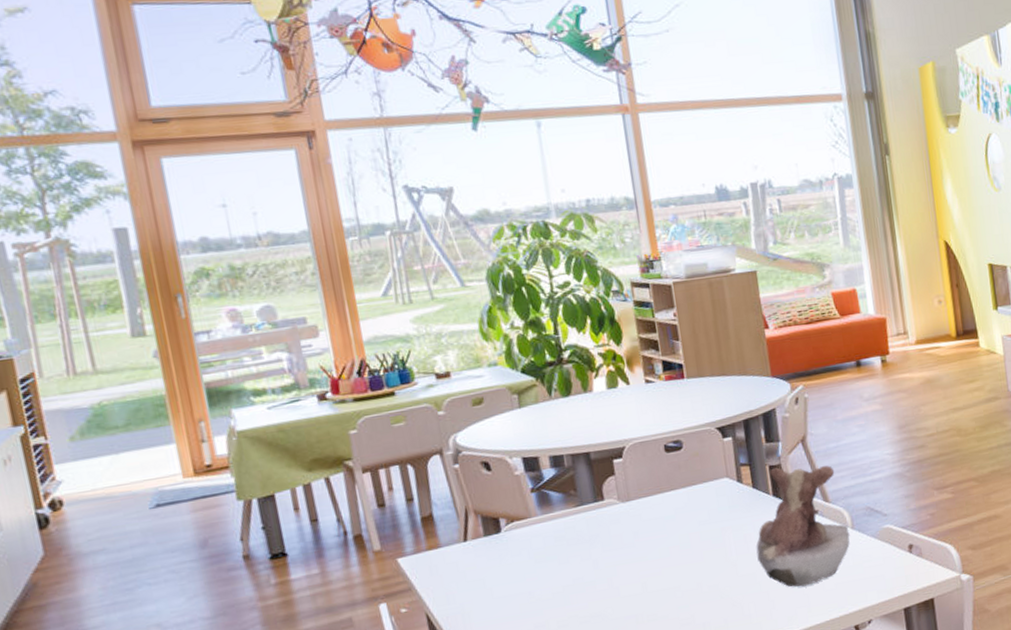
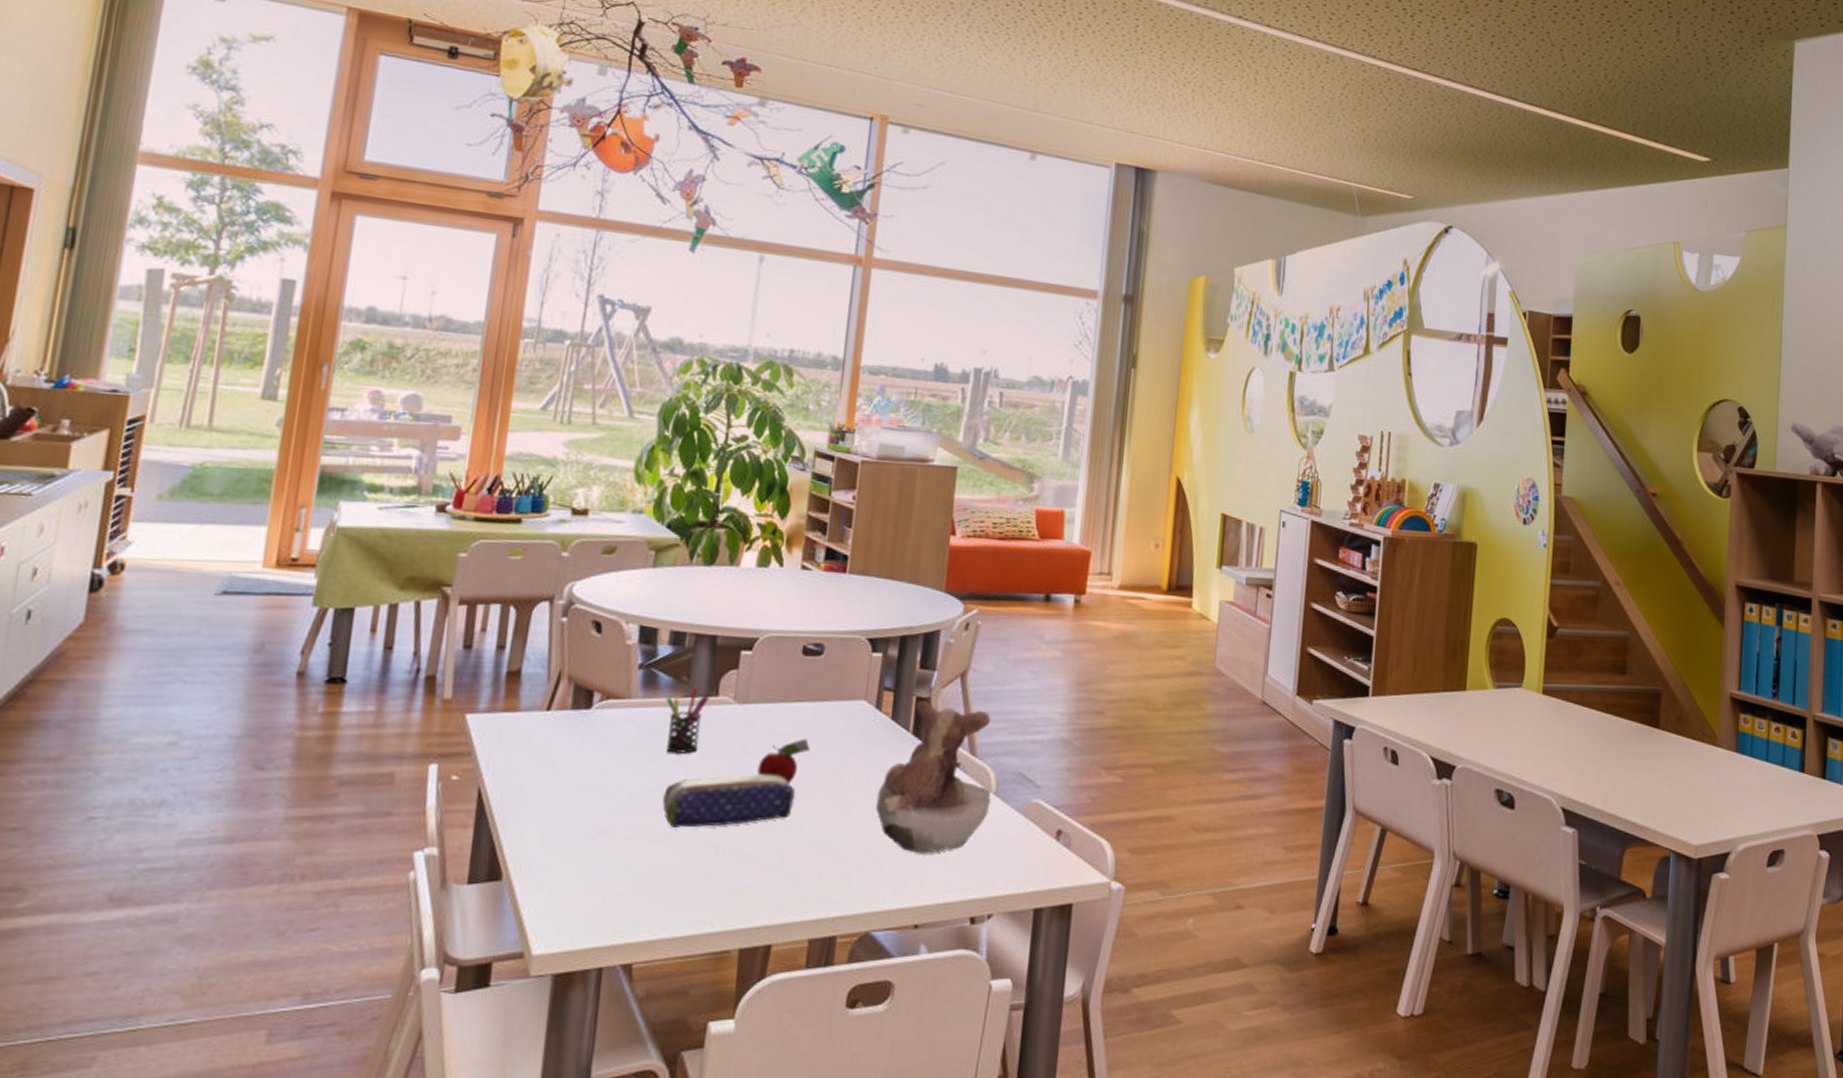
pen holder: none [561,497,600,553] -> present [665,687,710,754]
pencil case: none [580,551,690,610] -> present [662,774,795,828]
fruit: none [652,518,692,556] -> present [757,738,810,784]

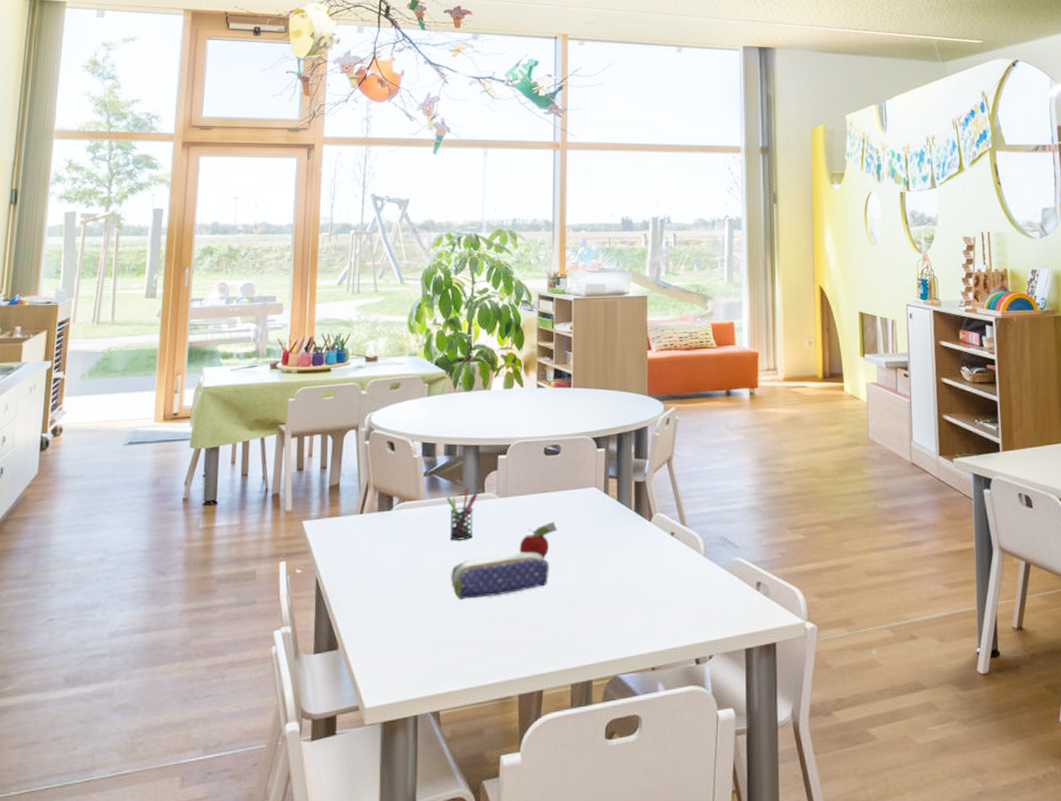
stuffed animal: present [876,700,991,854] -> none [612,484,702,609]

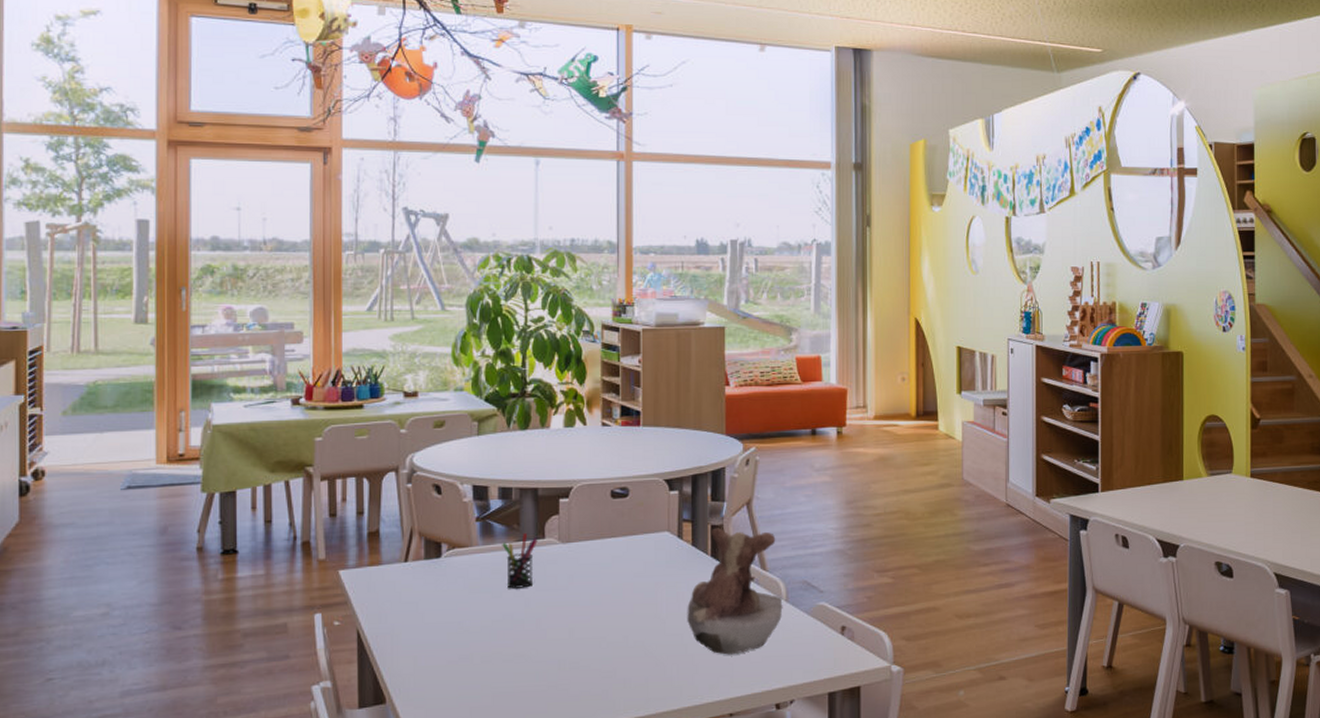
pencil case: present [451,552,549,600] -> none [509,600,617,650]
fruit: present [519,521,557,559] -> none [585,567,626,606]
stuffed animal: none [612,484,702,609] -> present [687,528,783,655]

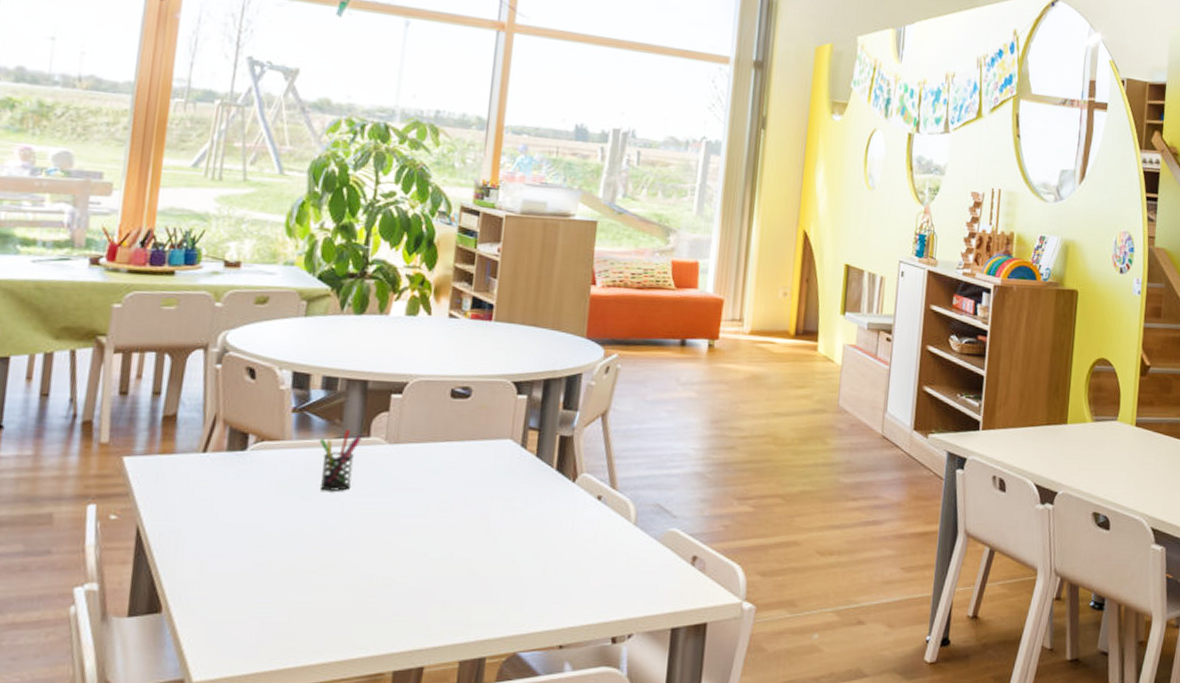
stuffed animal: present [687,528,783,655] -> none [522,439,631,580]

